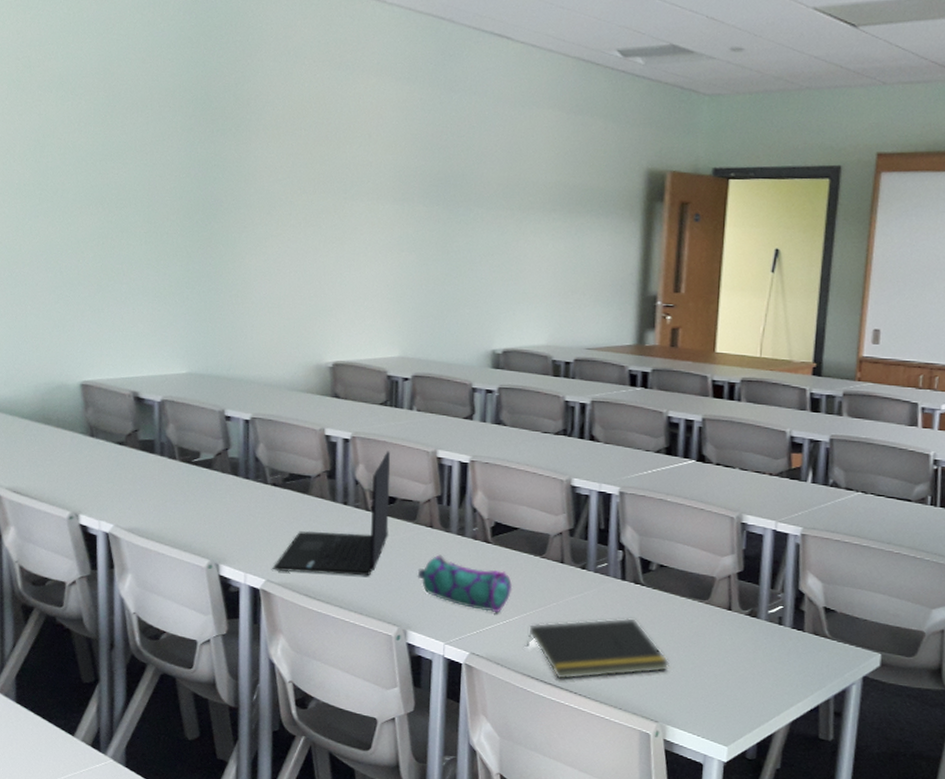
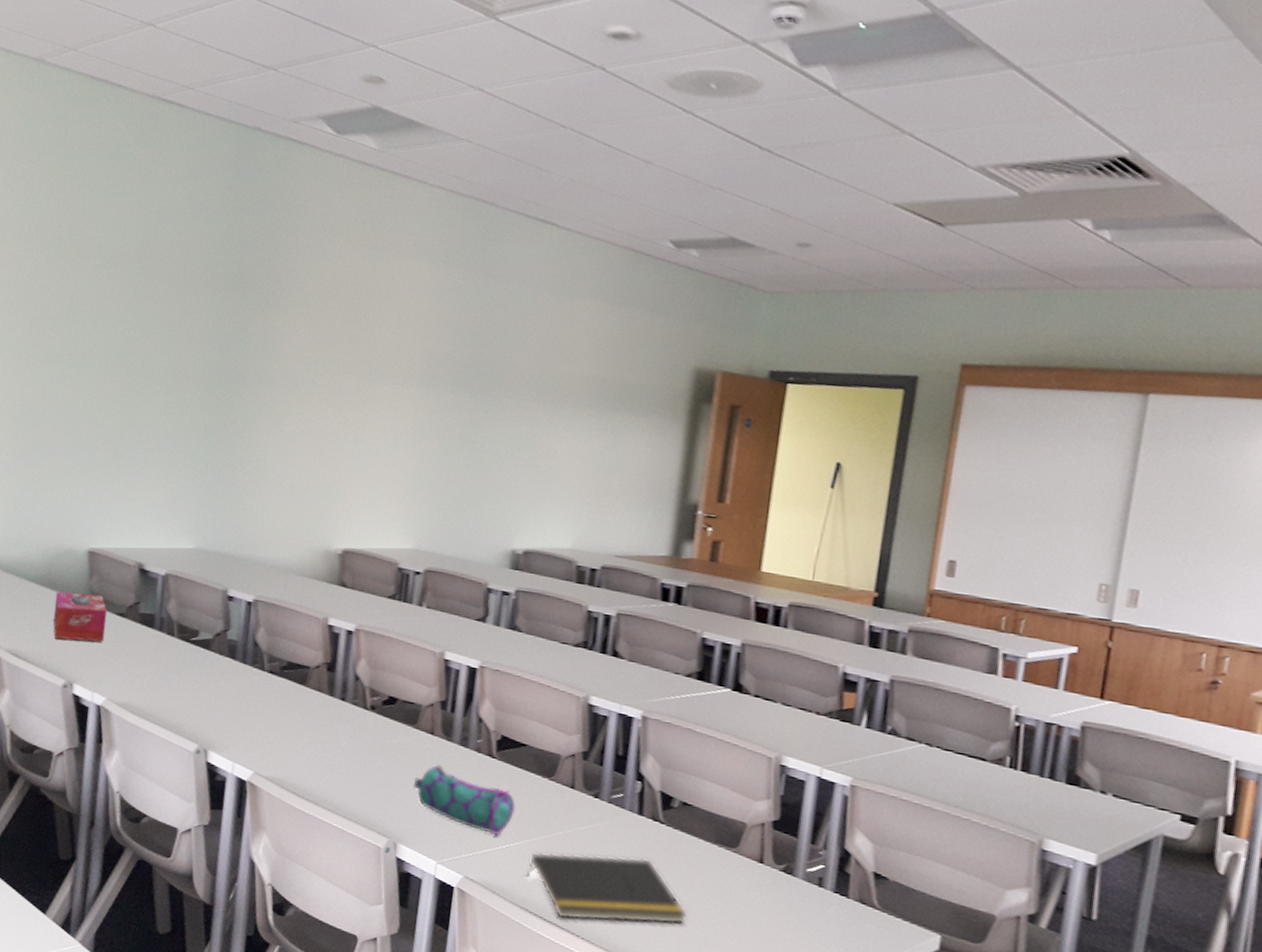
tissue box: none [52,425,107,473] -> present [53,591,108,642]
laptop: present [272,451,391,576] -> none [261,647,395,780]

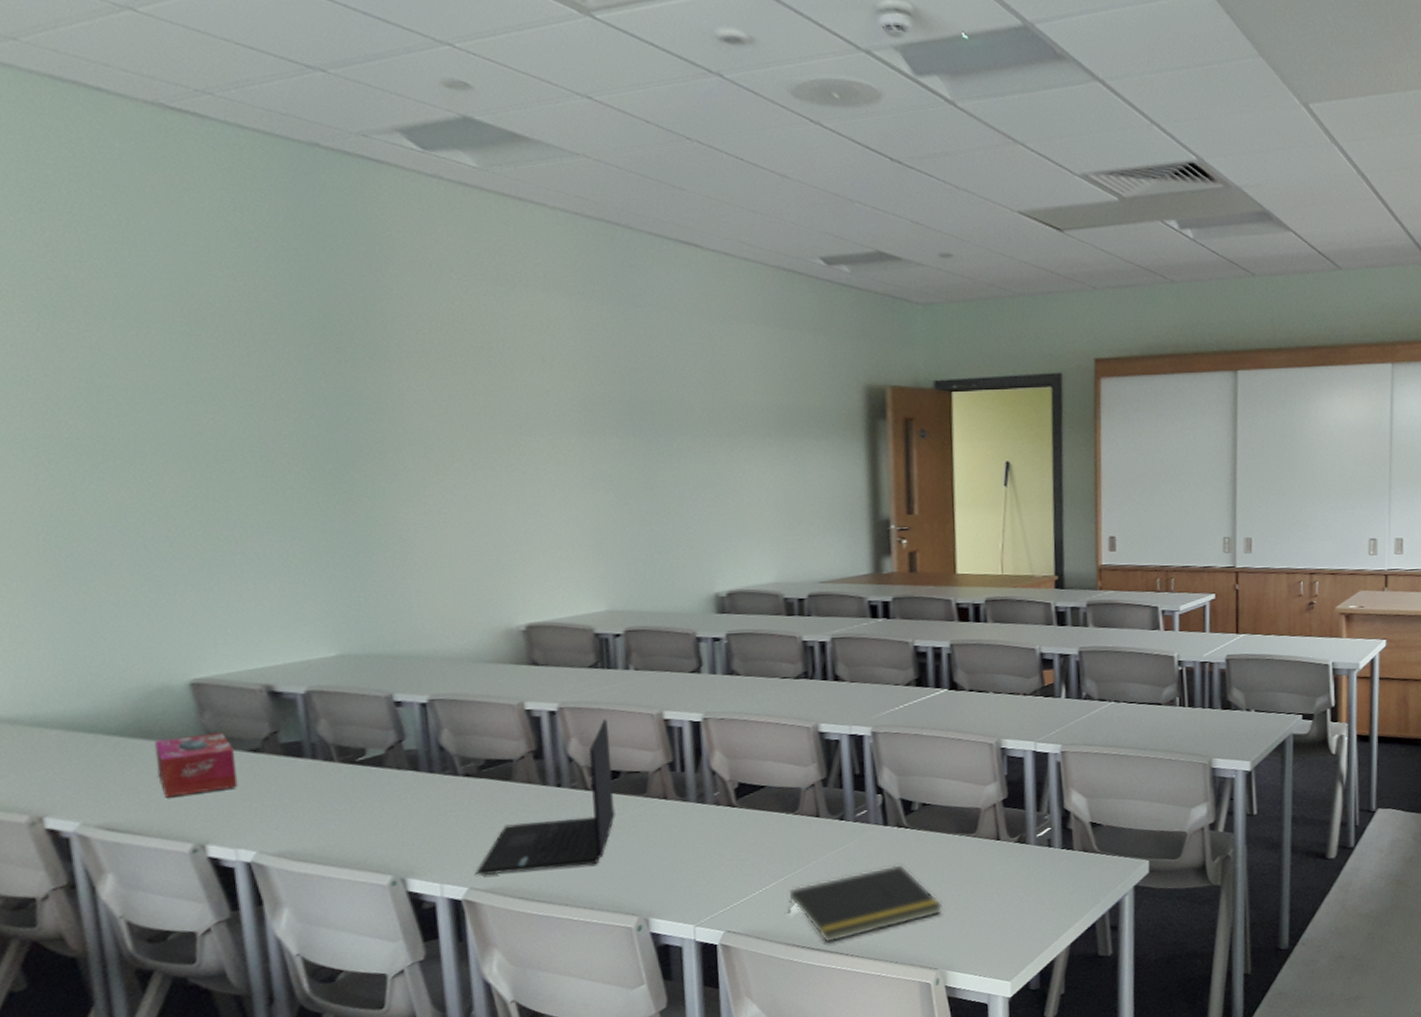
laptop: none [261,647,395,780] -> present [475,719,617,876]
pencil case: present [413,764,516,836] -> none [654,828,766,883]

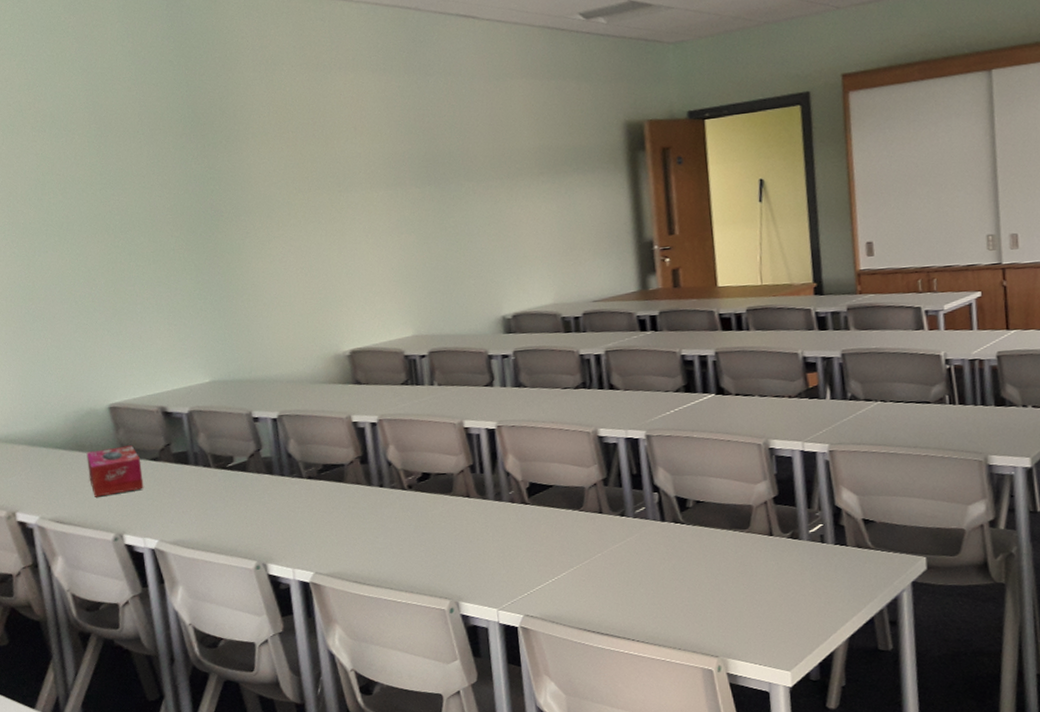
laptop: present [475,719,617,876] -> none [319,428,429,563]
notepad: present [787,863,943,944] -> none [577,557,721,629]

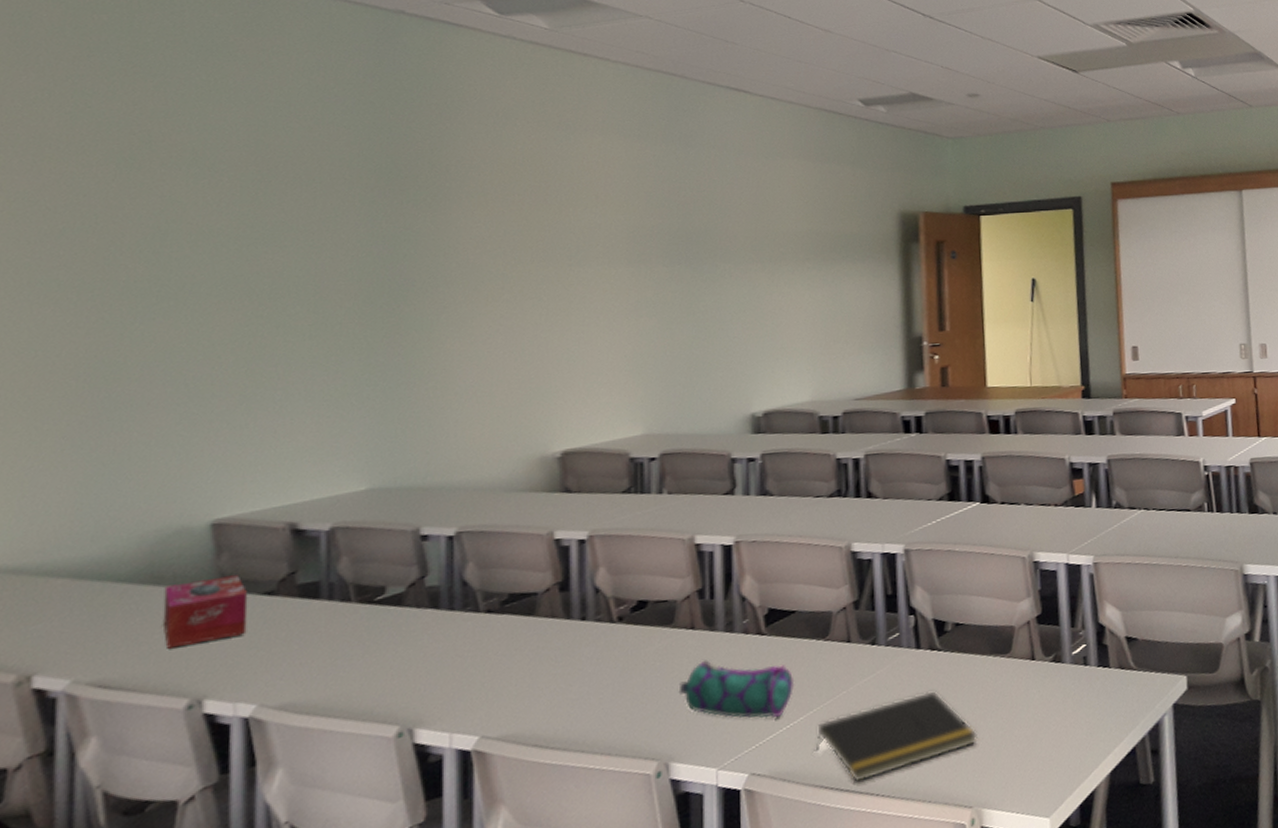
pencil case: none [461,522,556,572] -> present [678,660,795,718]
notepad: none [577,557,721,629] -> present [816,690,978,783]

